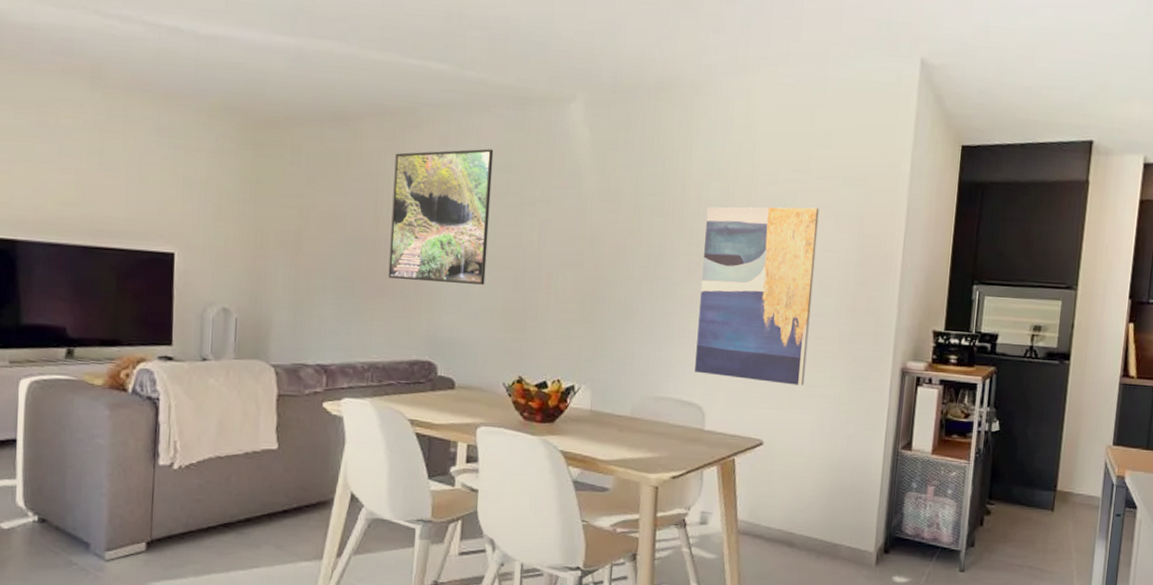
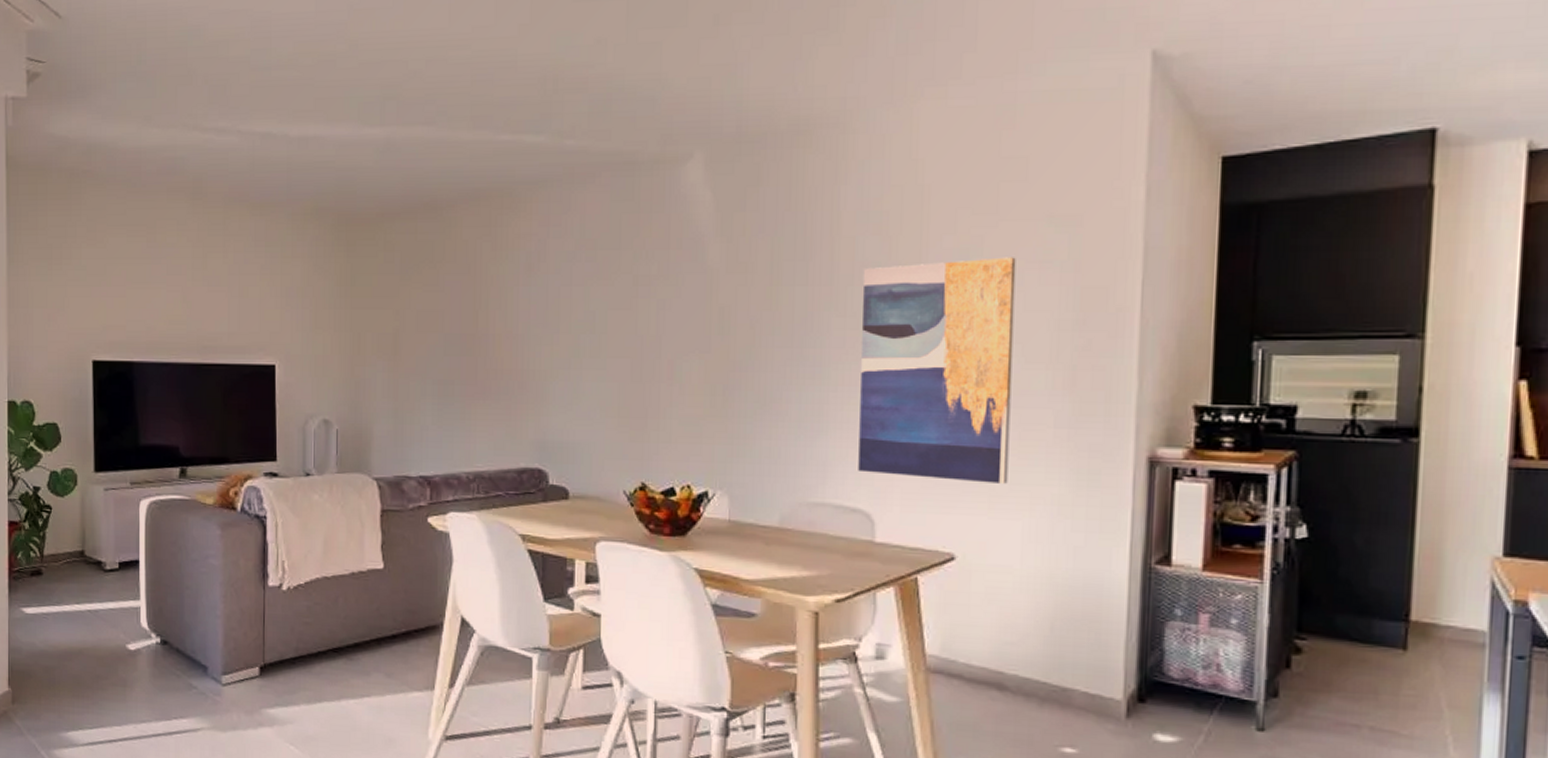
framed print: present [388,148,494,285] -> none [490,225,601,379]

